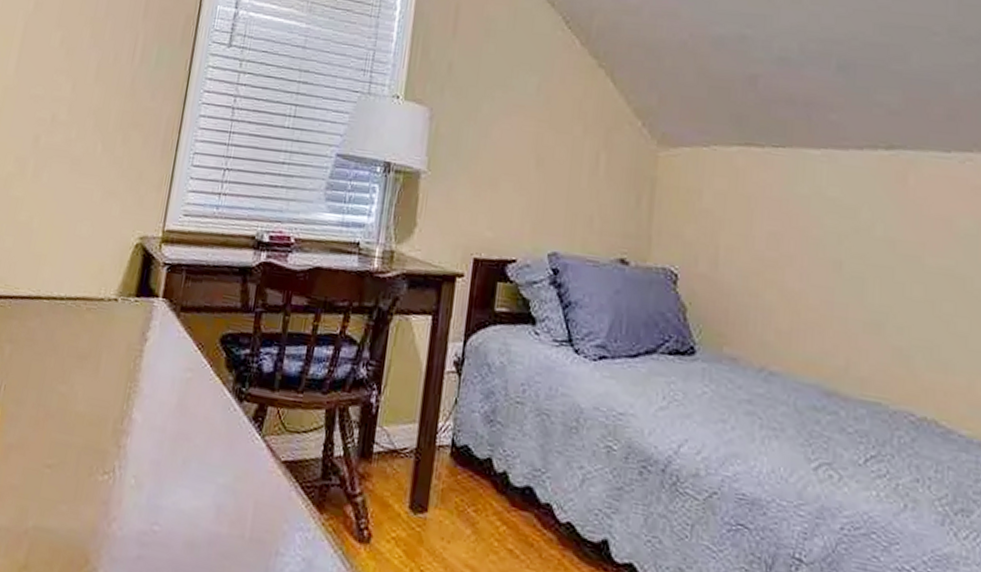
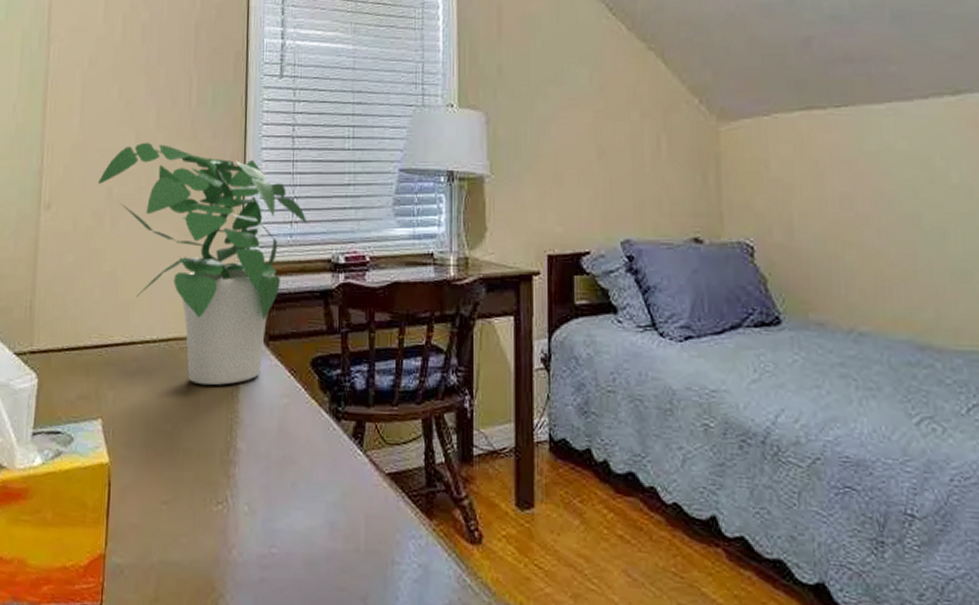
potted plant: none [25,94,237,352] -> present [97,142,307,386]

